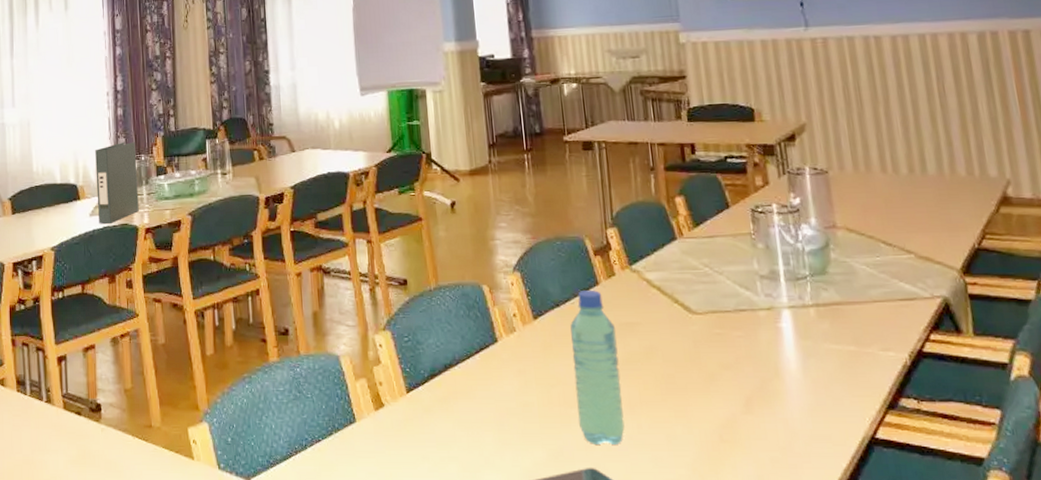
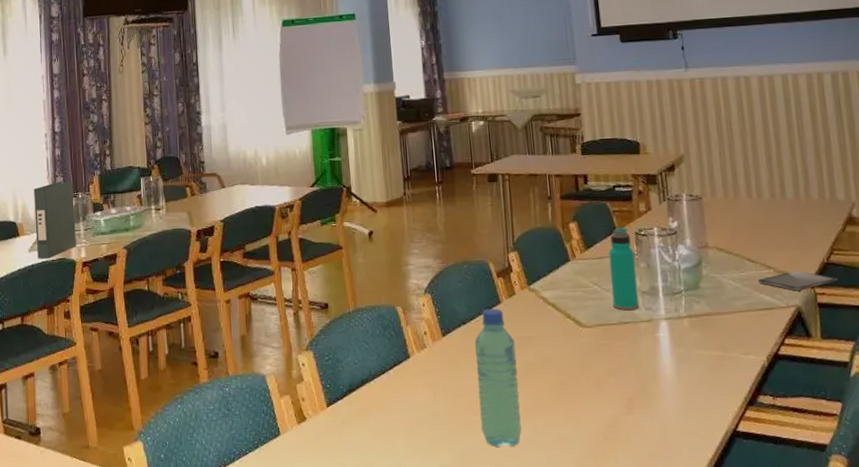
water bottle: none [721,203,757,297] -> present [608,227,639,311]
tablet: none [895,256,993,280] -> present [757,270,838,291]

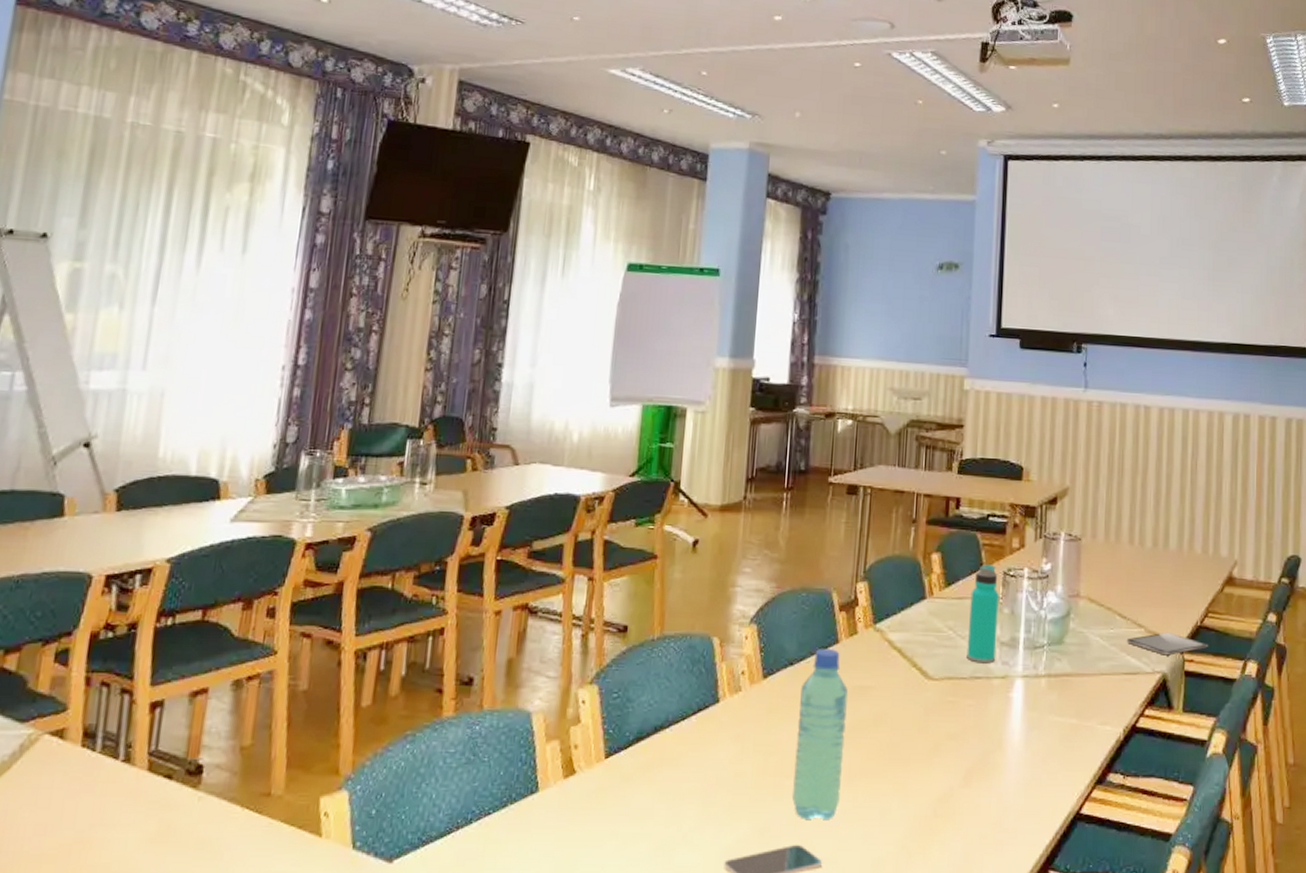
binder: present [34,181,76,259] -> none [242,432,310,533]

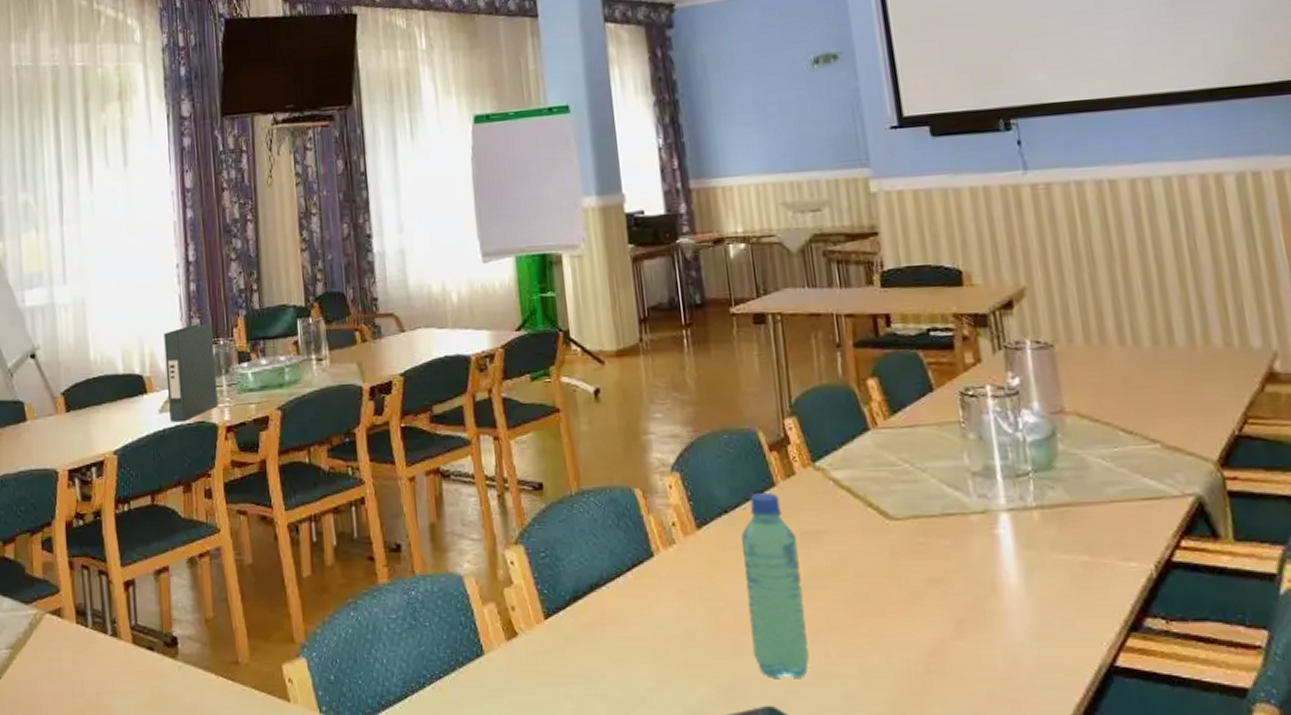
binder: none [242,432,310,533] -> present [164,323,218,422]
water bottle: present [966,564,999,664] -> none [923,385,968,498]
tablet: present [1126,632,1209,656] -> none [1137,445,1257,474]

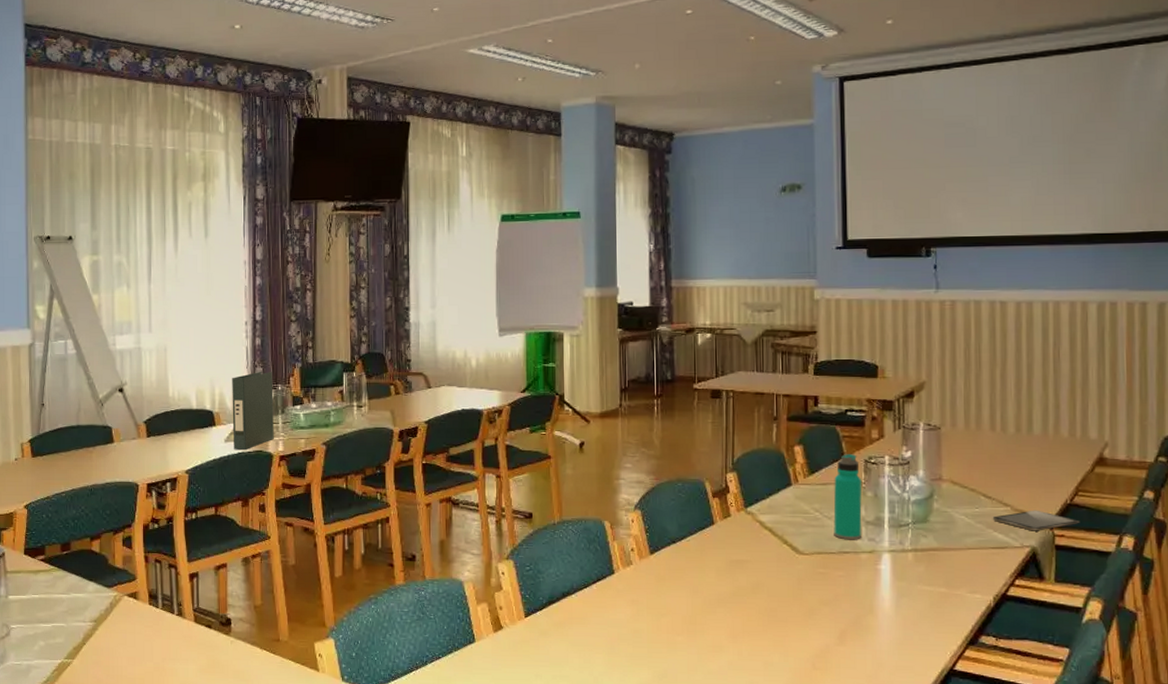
water bottle: present [741,493,810,678] -> none [683,529,727,669]
water bottle: none [923,385,968,498] -> present [833,454,862,540]
tablet: none [1137,445,1257,474] -> present [992,510,1080,531]

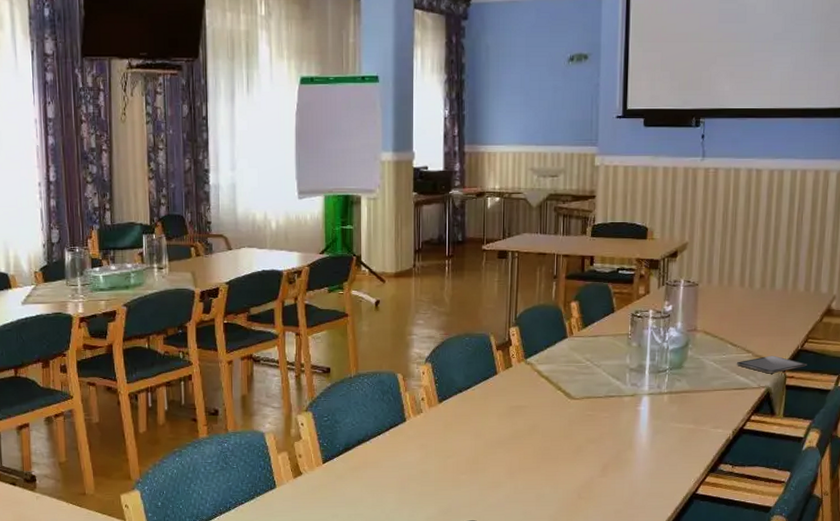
binder: present [232,372,274,449] -> none [27,234,73,312]
water bottle: present [833,454,862,540] -> none [602,309,628,386]

